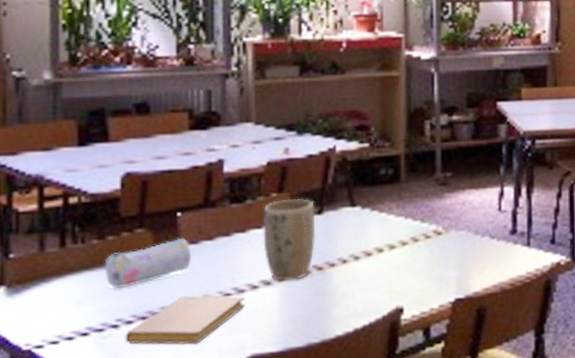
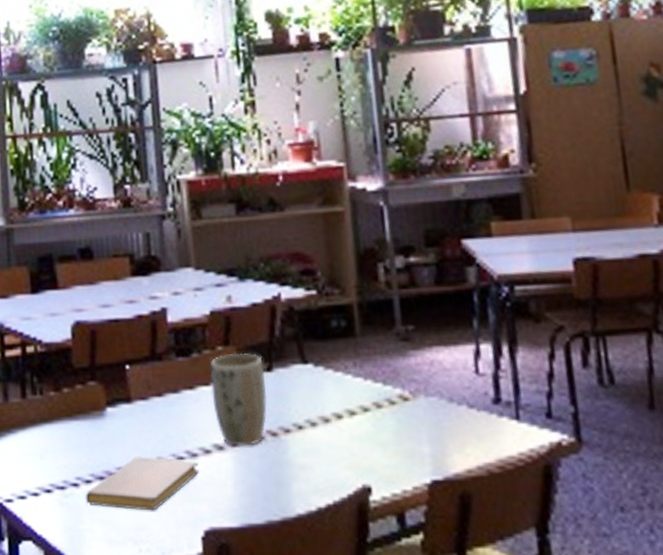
pencil case: present [104,237,191,289] -> none [61,392,142,445]

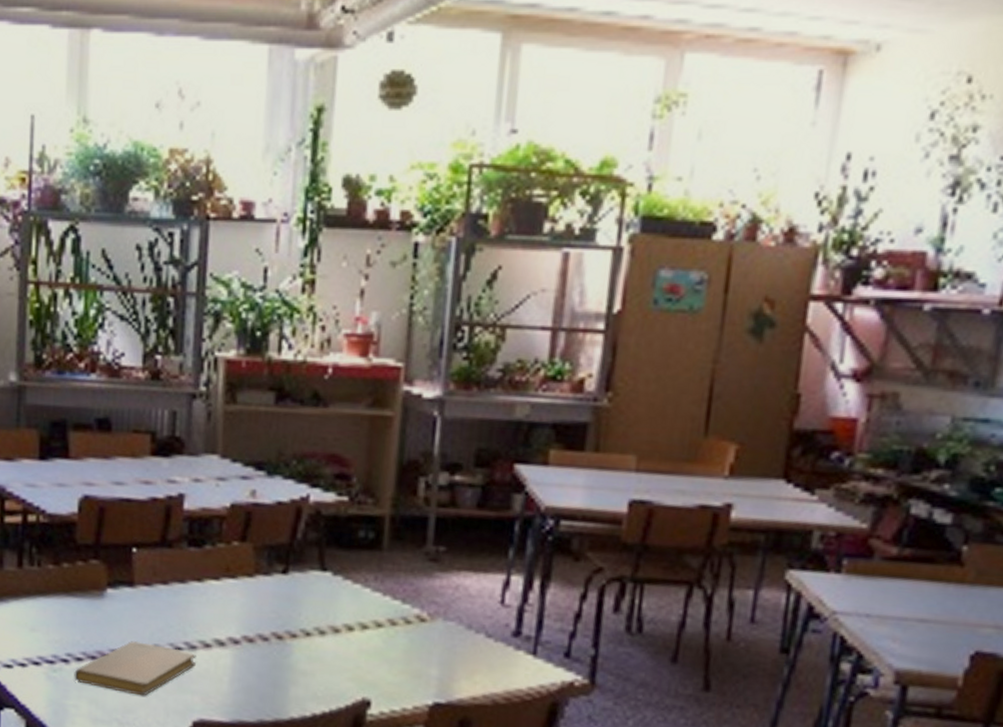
plant pot: present [210,352,268,446] -> none [219,550,281,645]

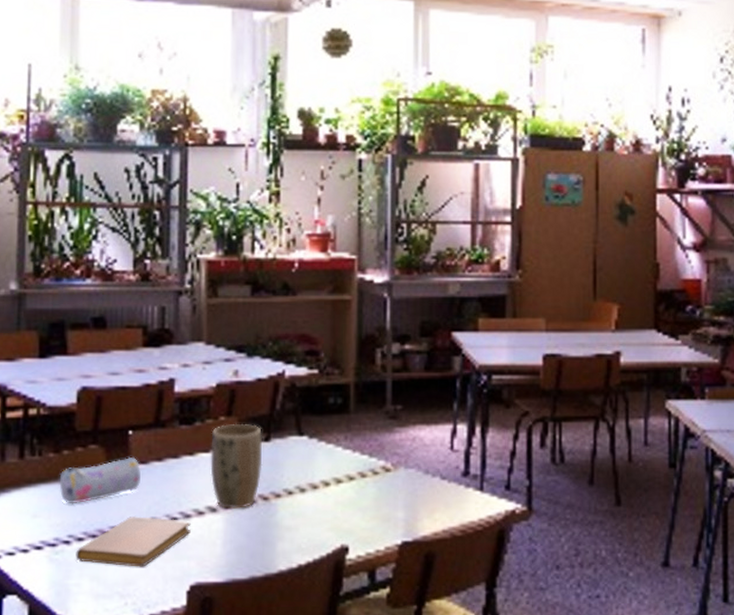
pencil case: none [58,576,144,622] -> present [59,456,141,504]
plant pot: none [219,550,281,645] -> present [210,423,263,509]

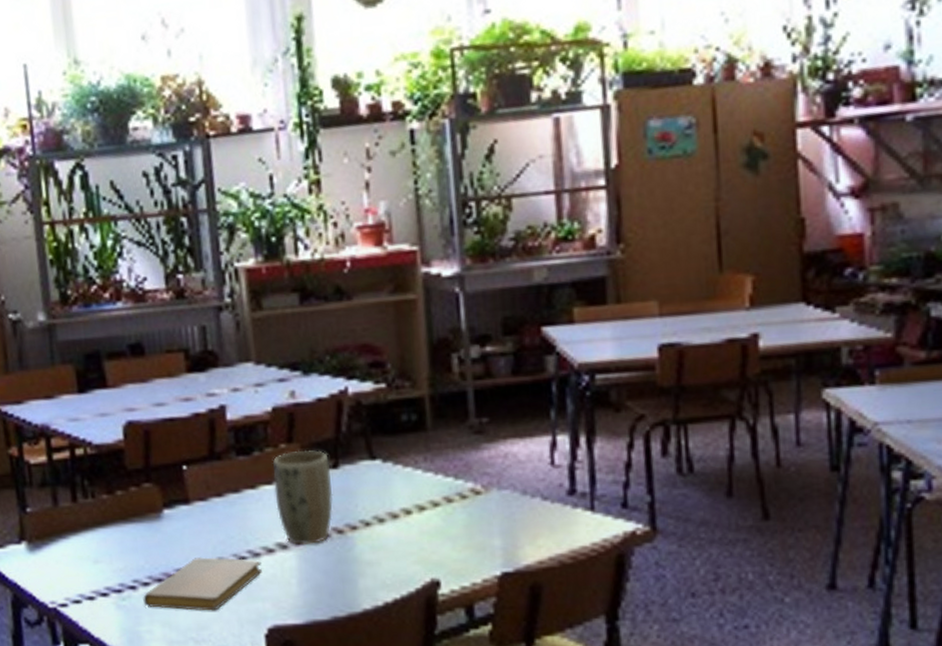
pencil case: present [59,456,141,504] -> none [115,493,202,548]

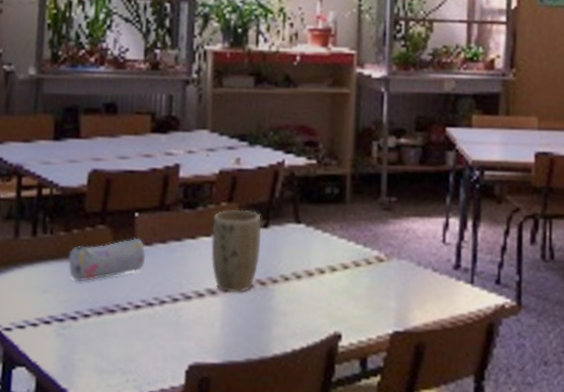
pencil case: none [115,493,202,548] -> present [68,237,145,282]
notebook: present [143,557,262,611] -> none [81,296,191,345]

